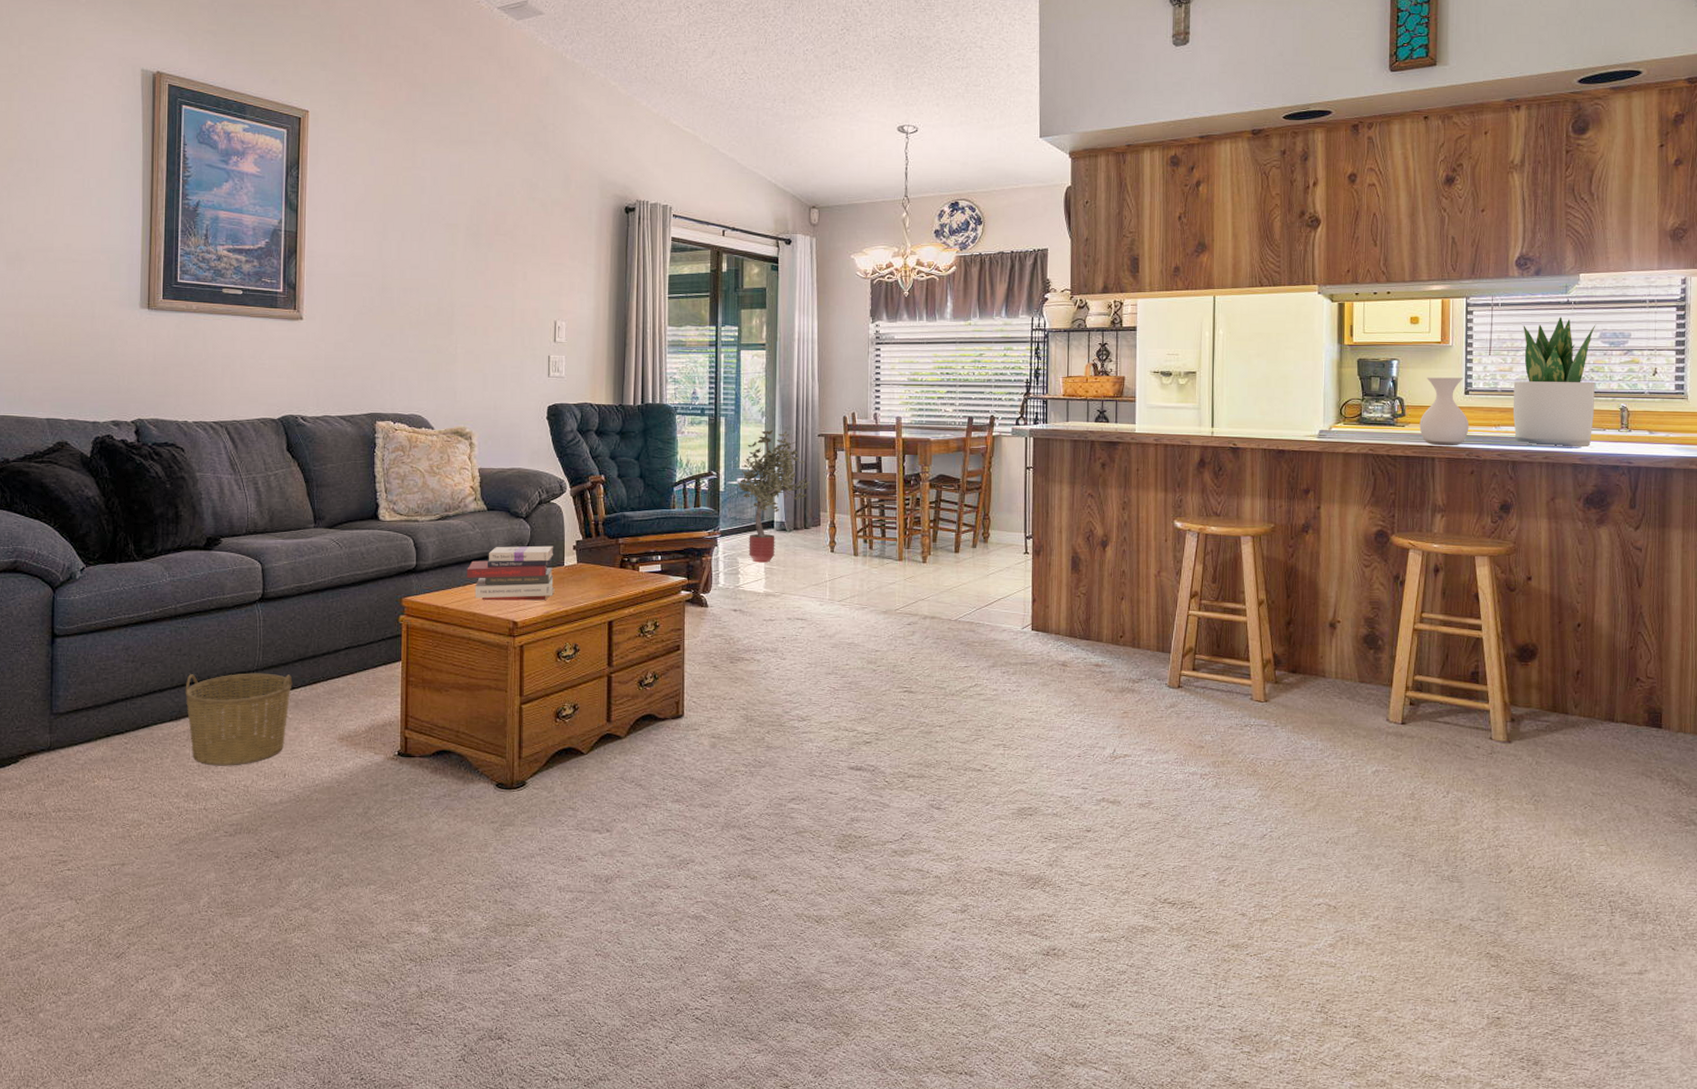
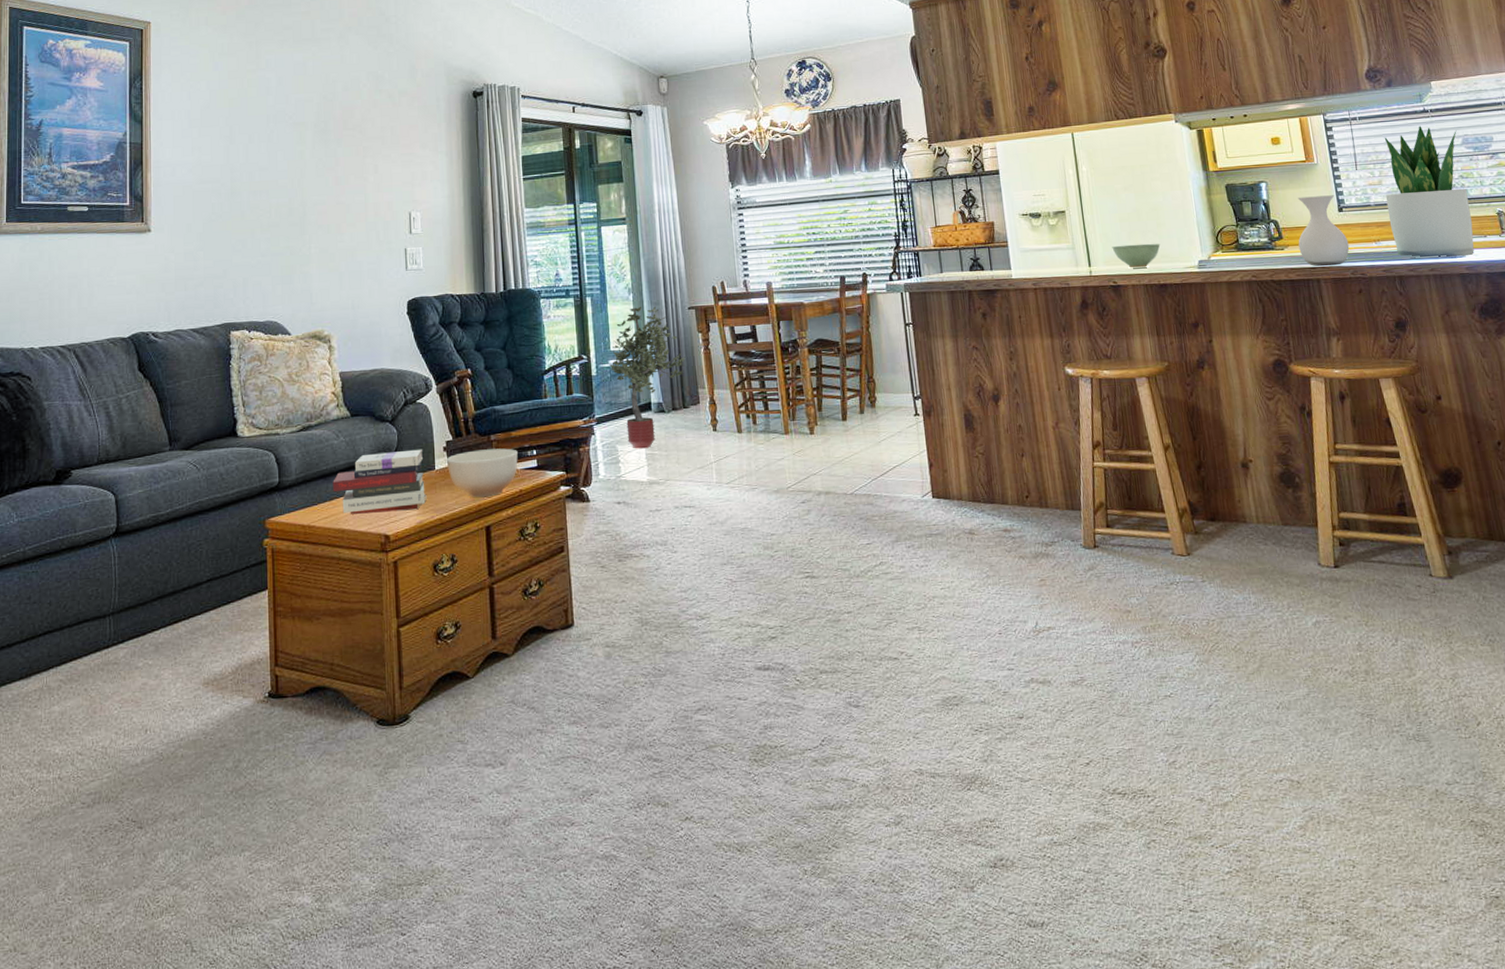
basket: present [185,673,293,766] -> none [36,615,152,727]
bowl: none [575,551,643,594] -> present [446,448,518,497]
bowl: none [1237,409,1284,433] -> present [1112,243,1160,268]

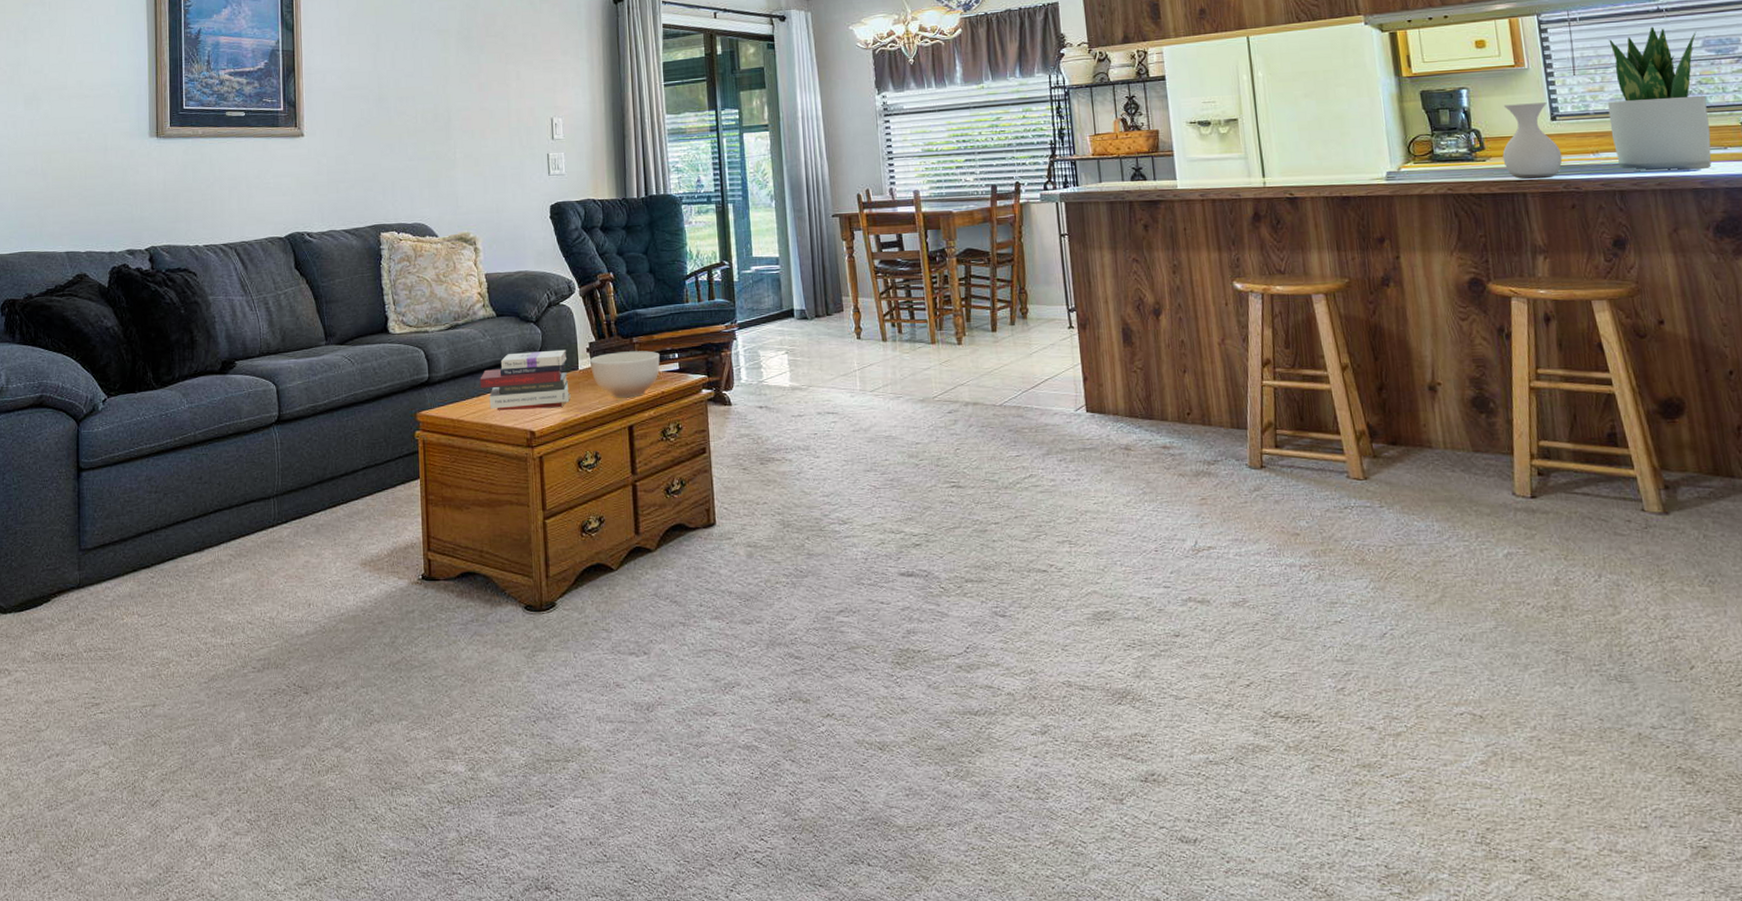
potted tree: present [609,306,686,448] -> none [751,213,829,354]
bowl: present [1112,243,1160,268] -> none [1289,153,1344,180]

